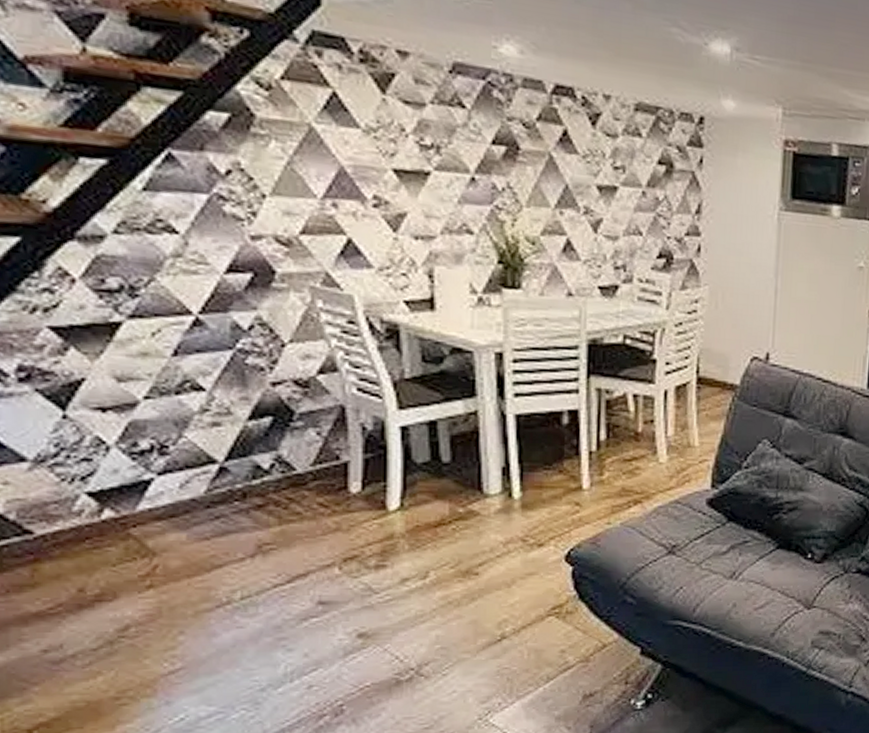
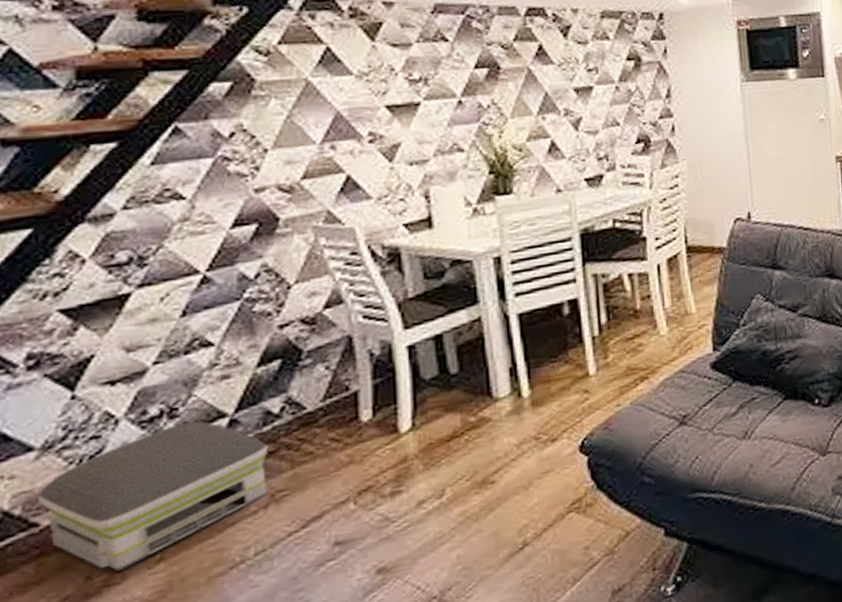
air purifier: none [32,462,257,589] -> present [38,421,269,571]

